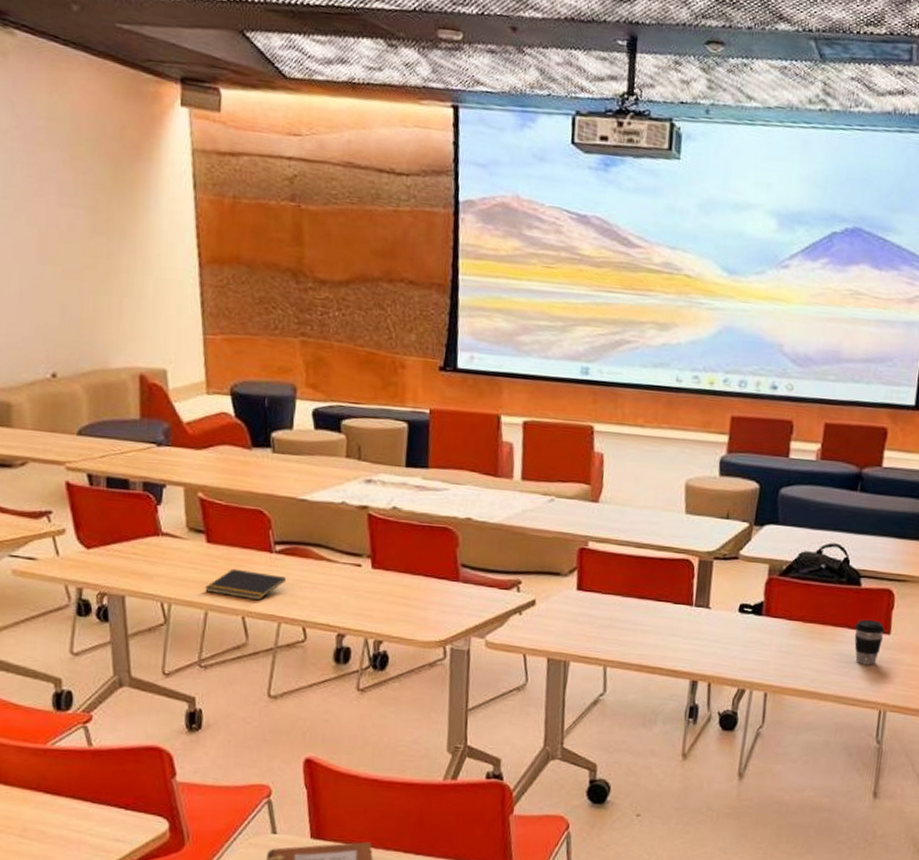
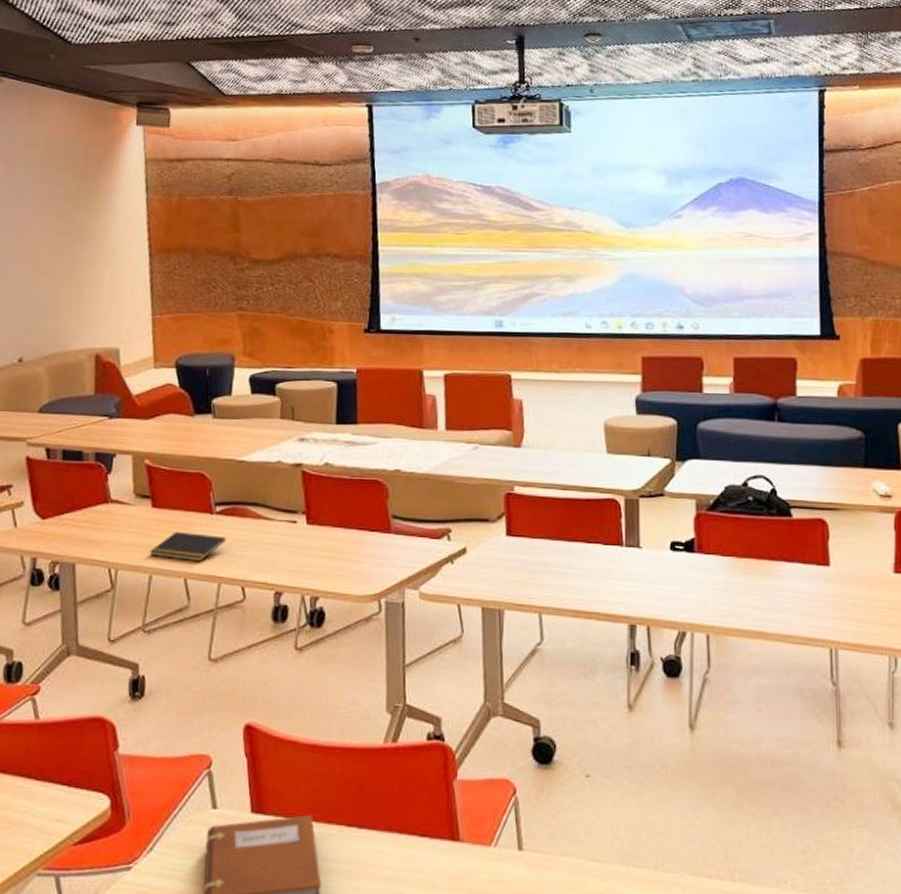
coffee cup: present [854,619,885,665] -> none [792,551,823,600]

